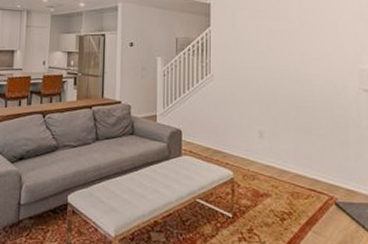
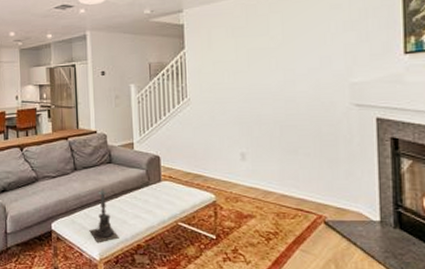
candle holder: none [106,160,136,217] -> present [89,188,119,242]

